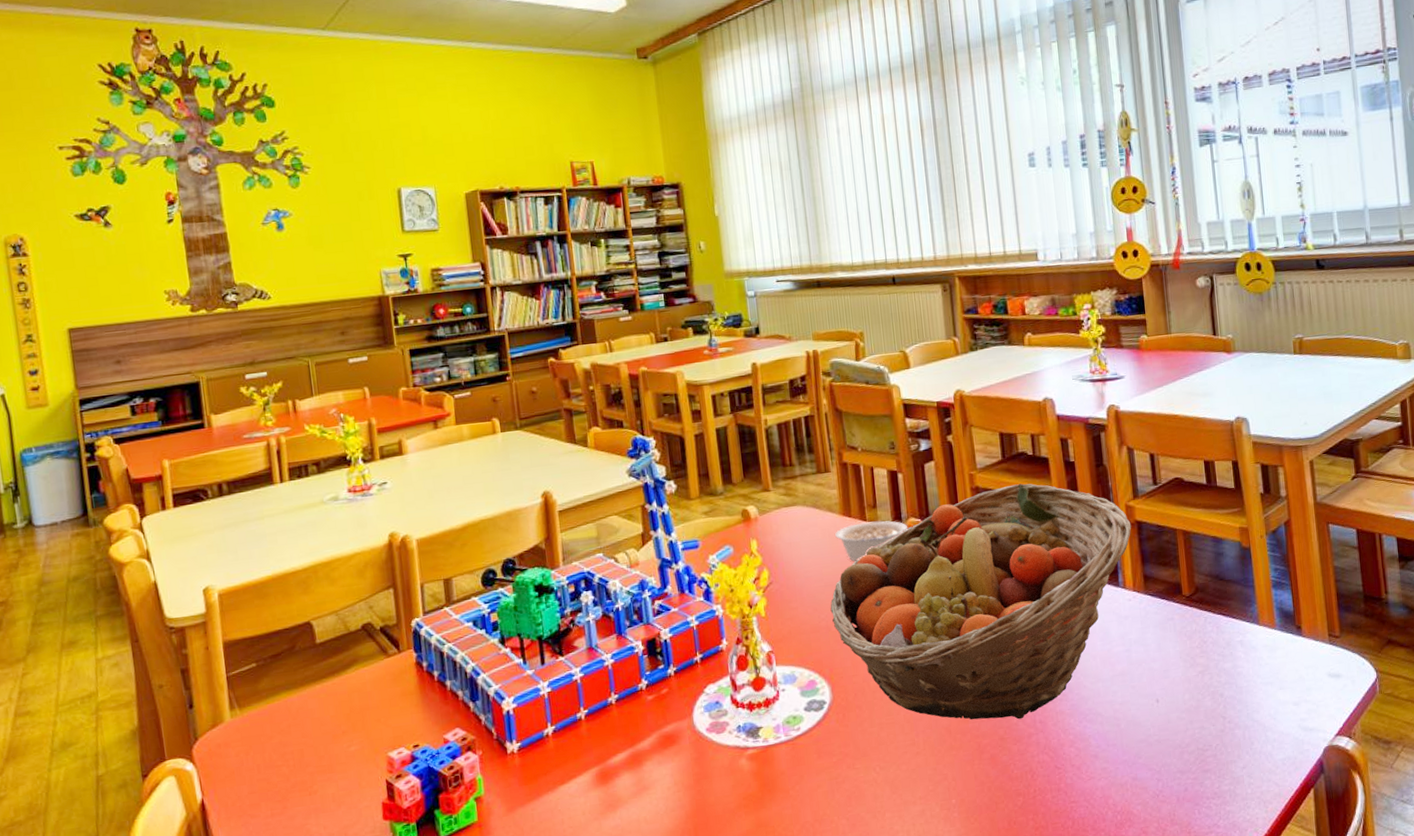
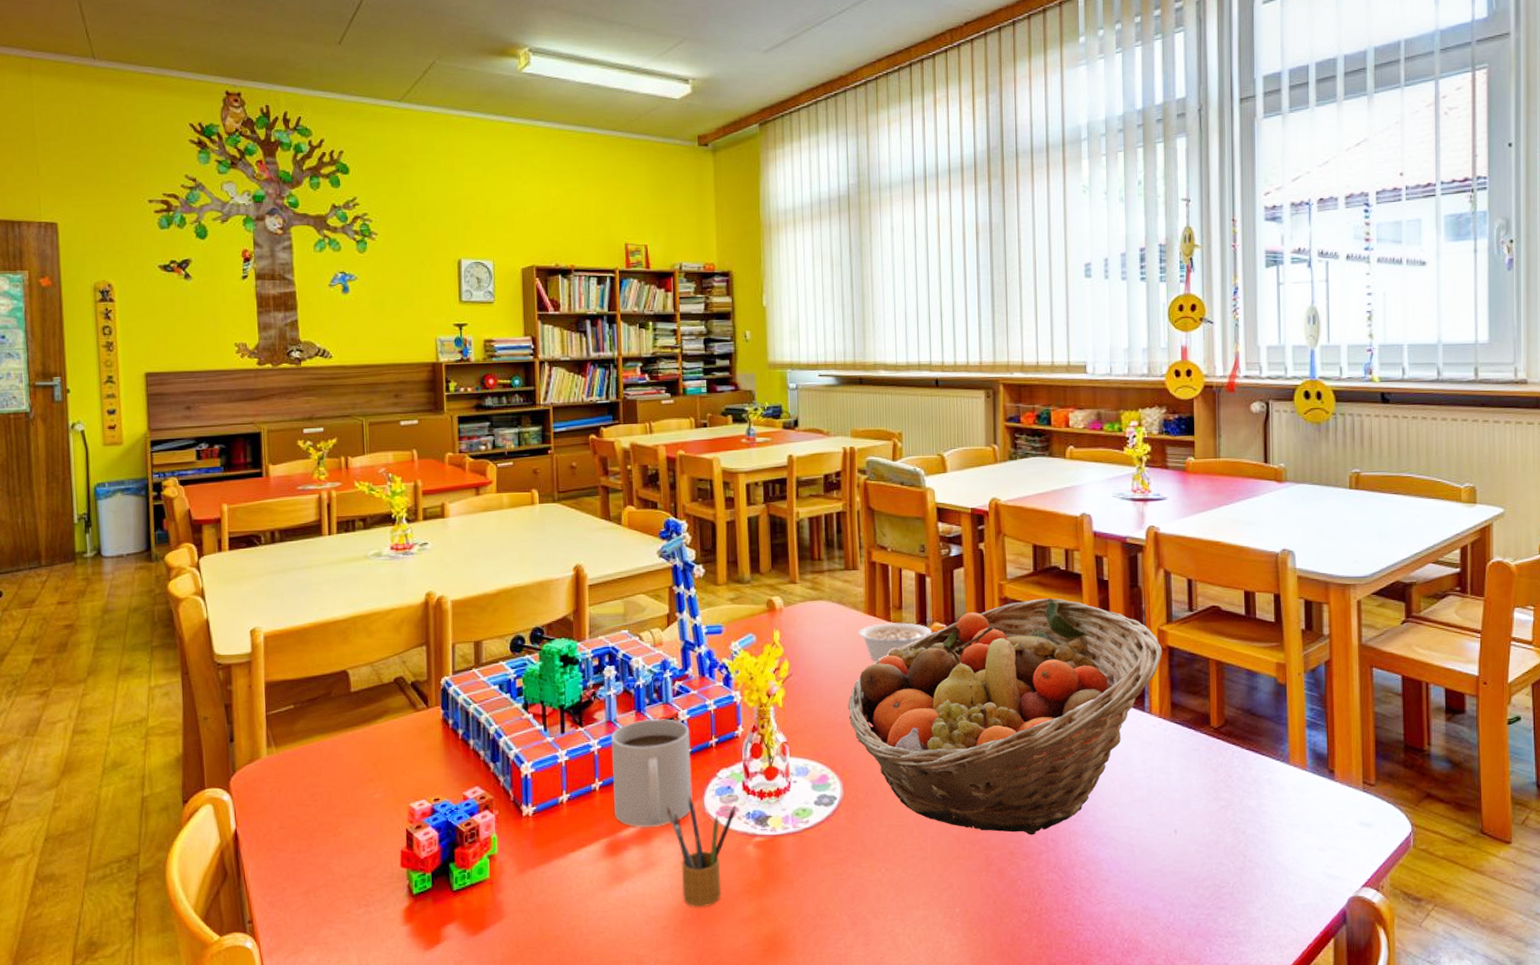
mug: none [593,639,681,753] -> present [611,718,692,828]
pencil box: none [655,715,727,827] -> present [666,796,736,908]

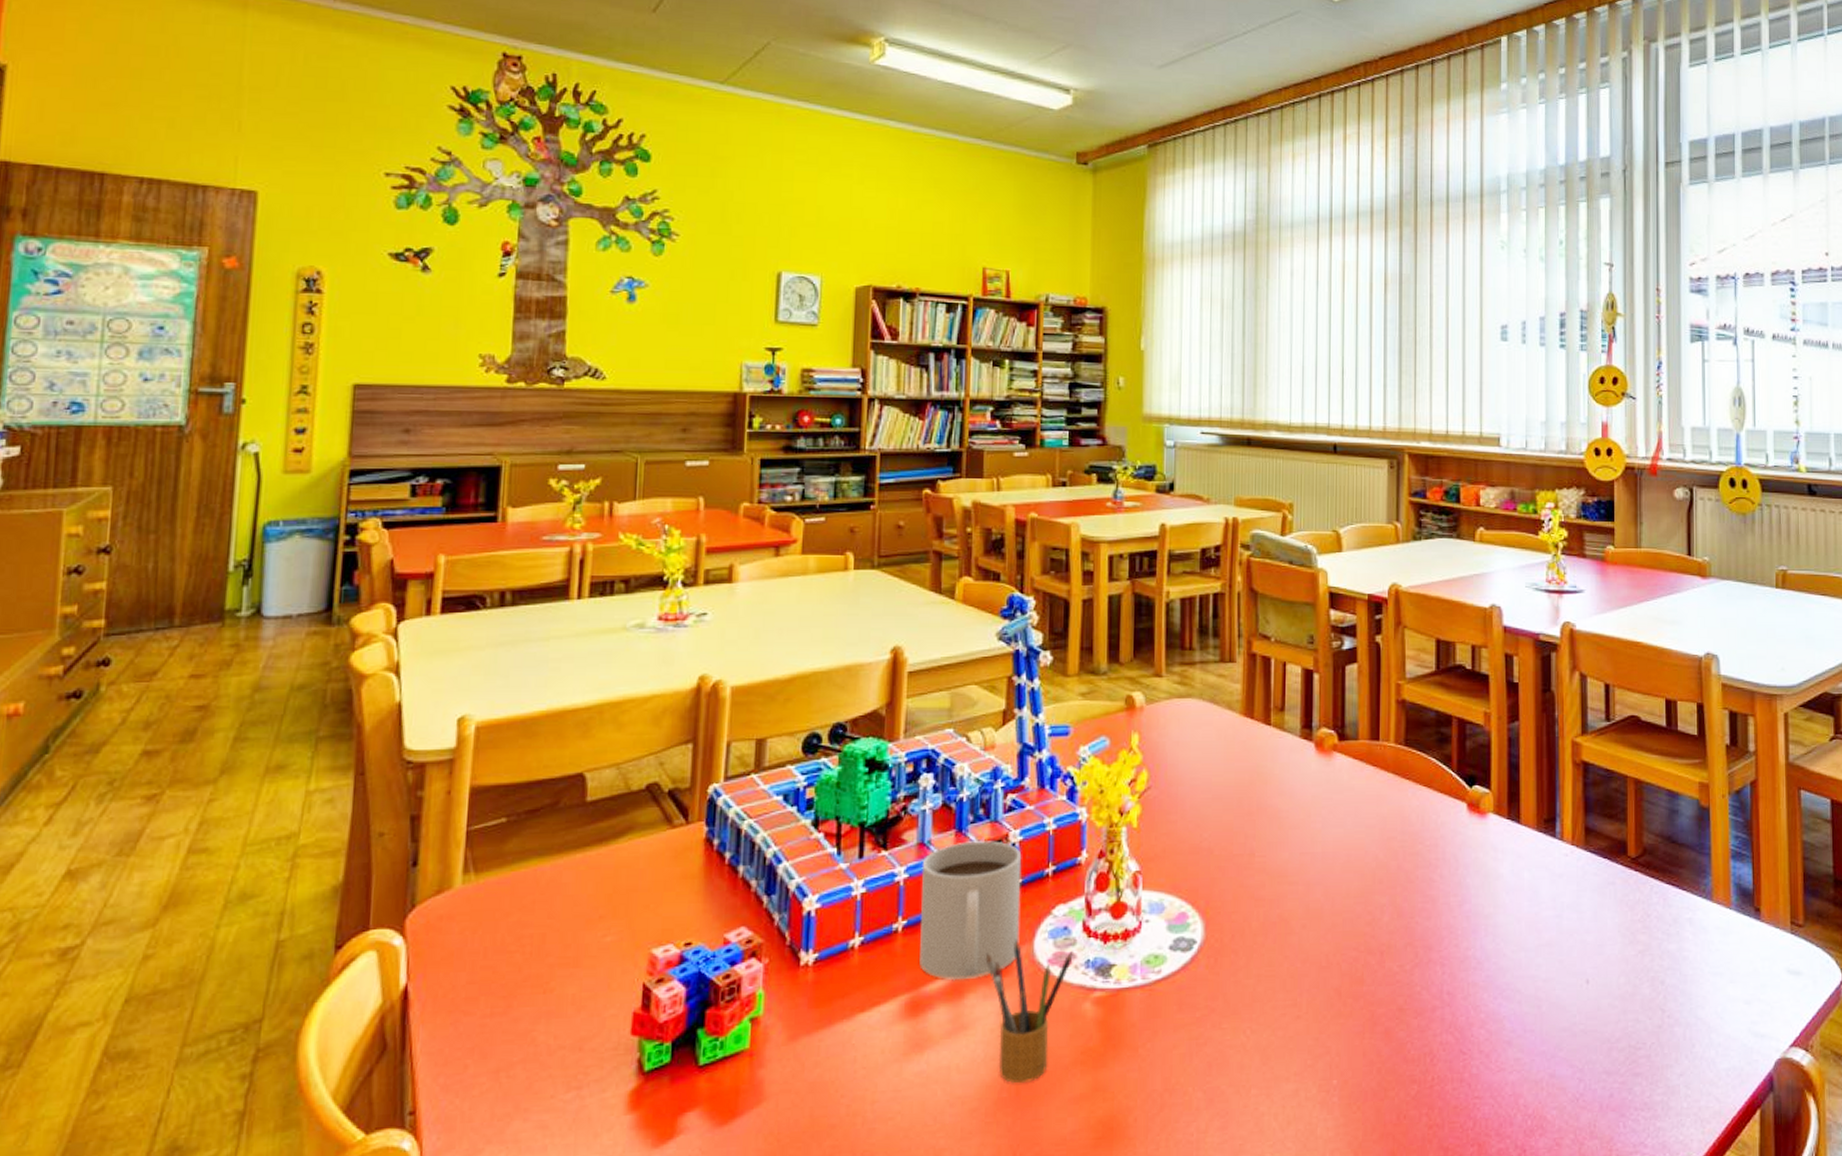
fruit basket: present [848,598,1163,835] -> none [1215,702,1576,987]
legume: present [858,623,936,661] -> none [1232,727,1323,773]

